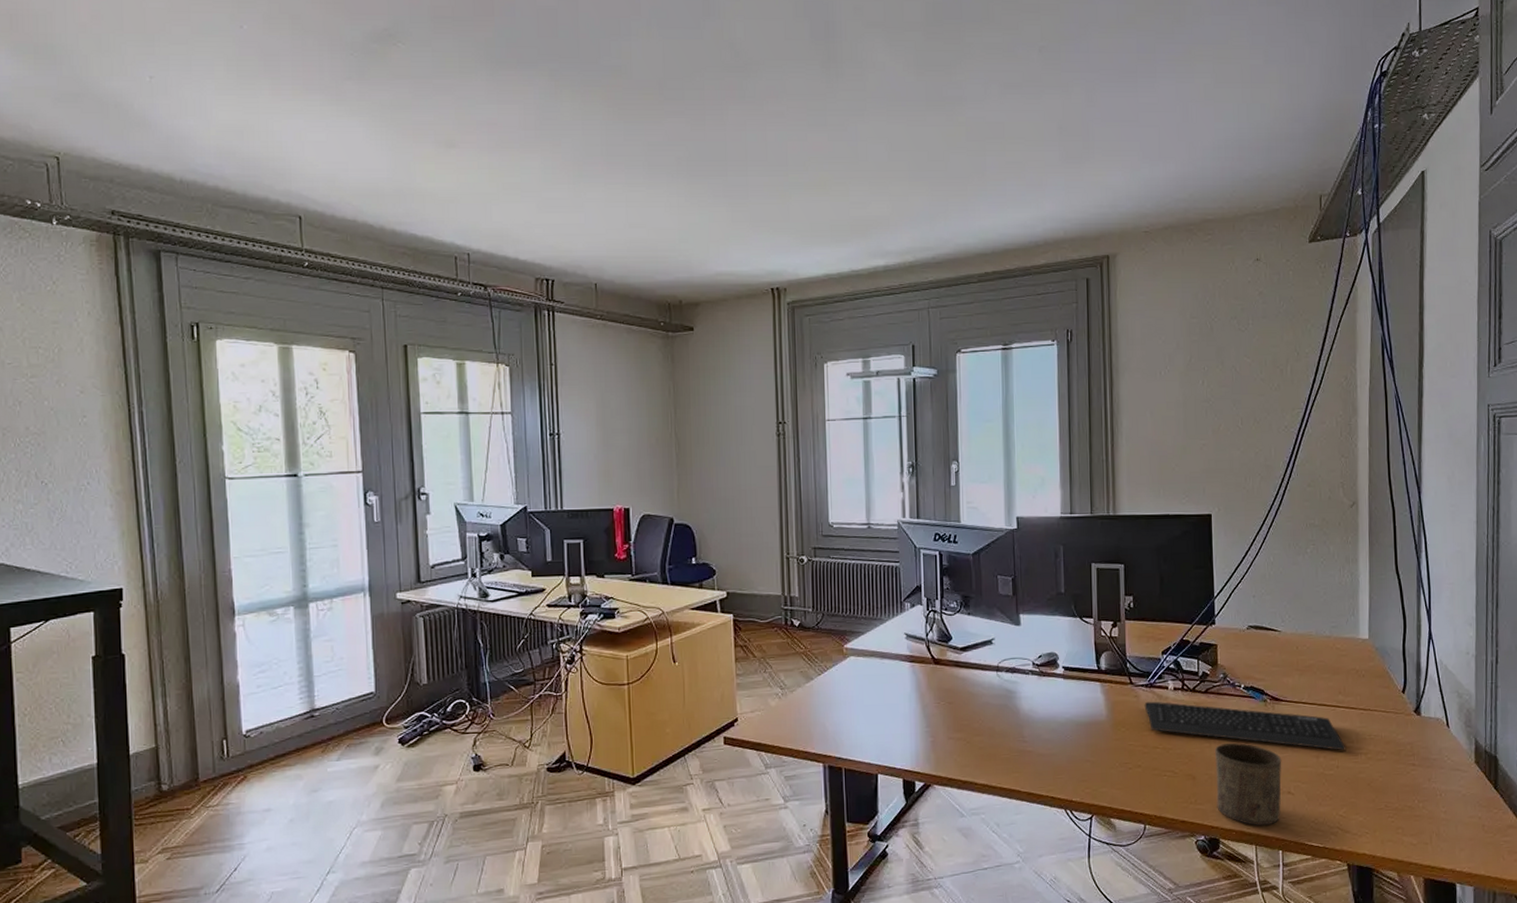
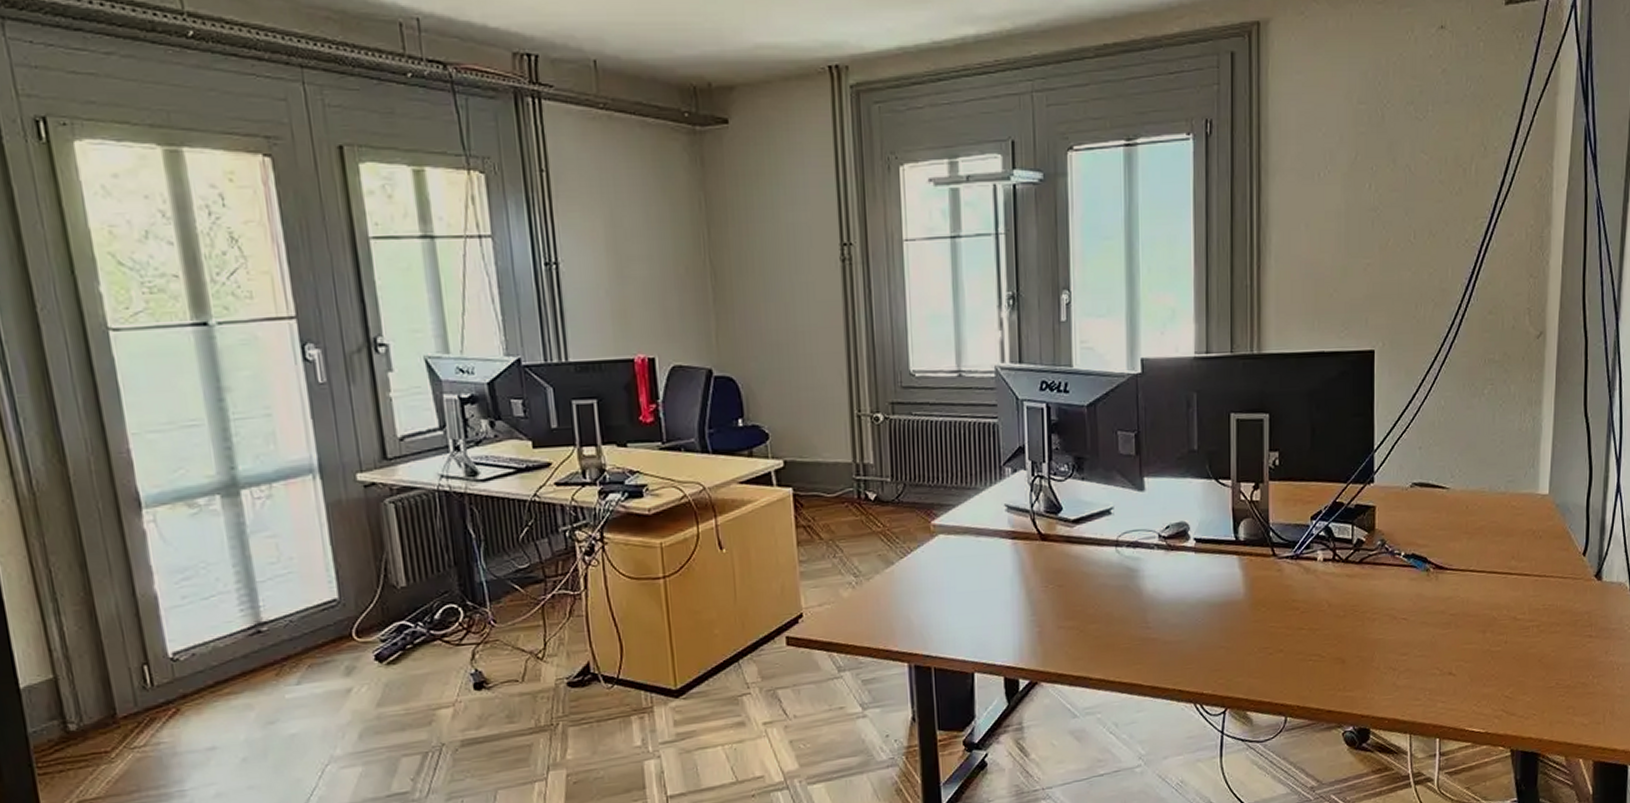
keyboard: present [1144,701,1346,751] -> none [1288,575,1517,624]
cup: present [1215,743,1282,826] -> none [1368,620,1444,713]

